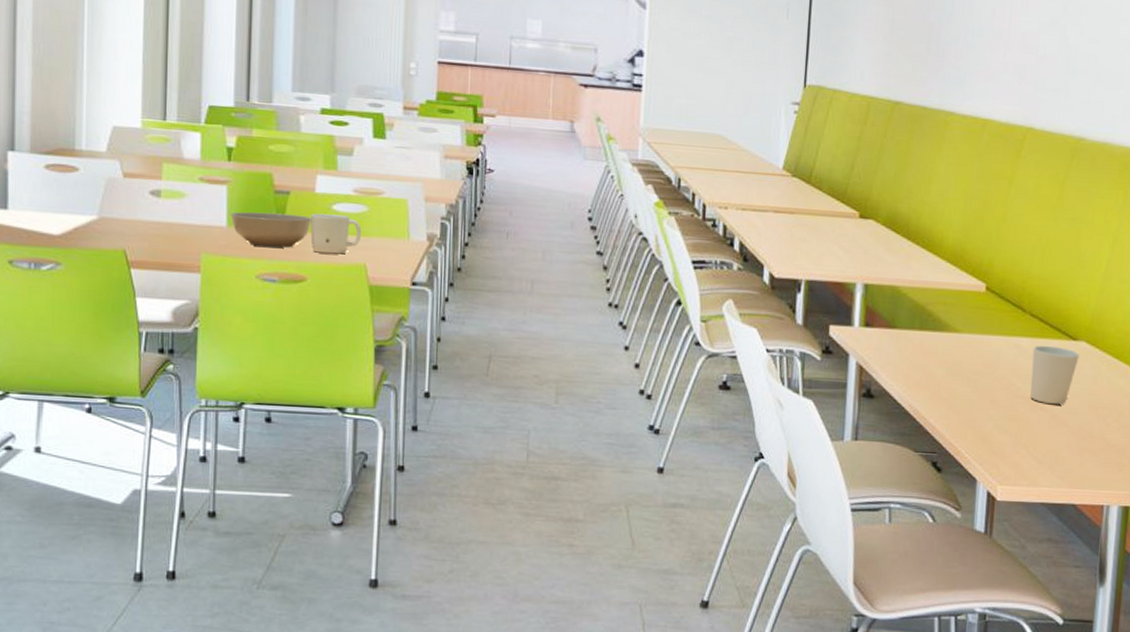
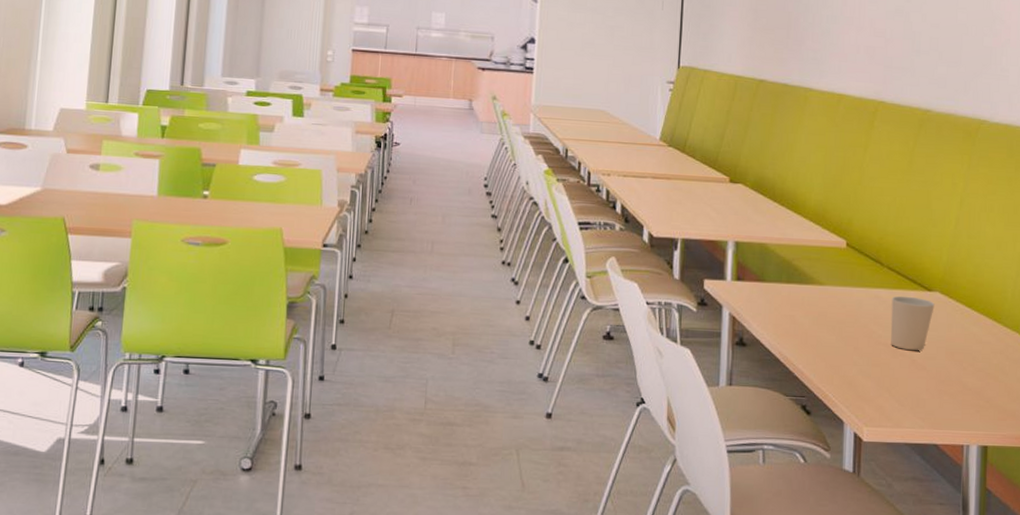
bowl: present [230,211,312,248] -> none [161,182,235,214]
mug: present [310,213,362,254] -> none [232,183,279,220]

